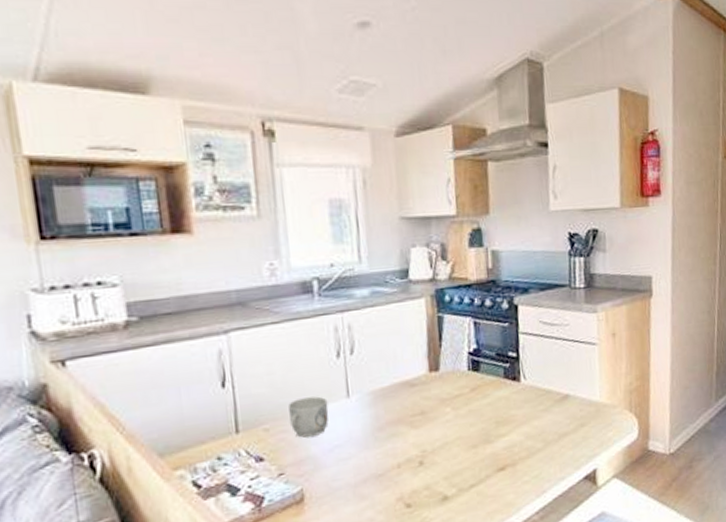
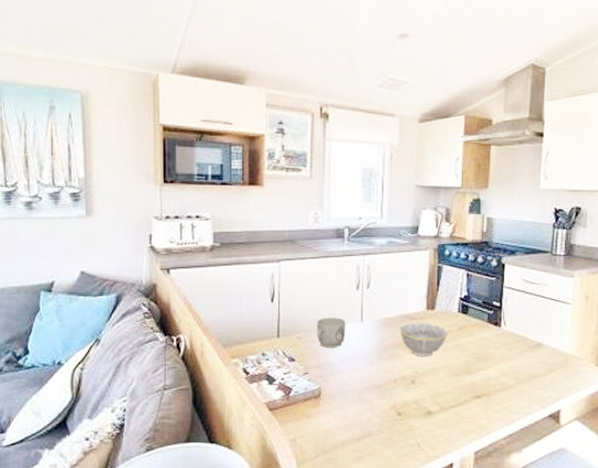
bowl: none [397,388,460,431] -> present [399,322,449,357]

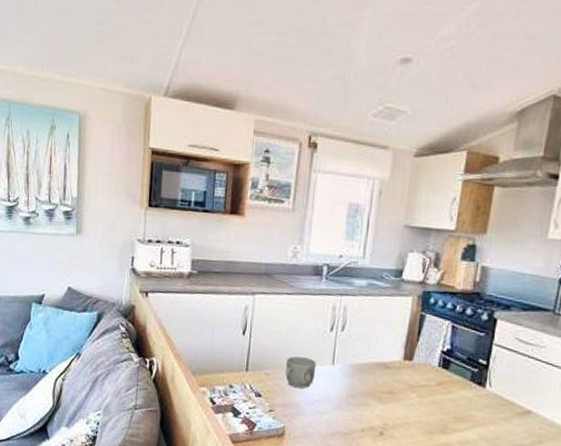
bowl: present [399,322,449,357] -> none [371,371,426,410]

